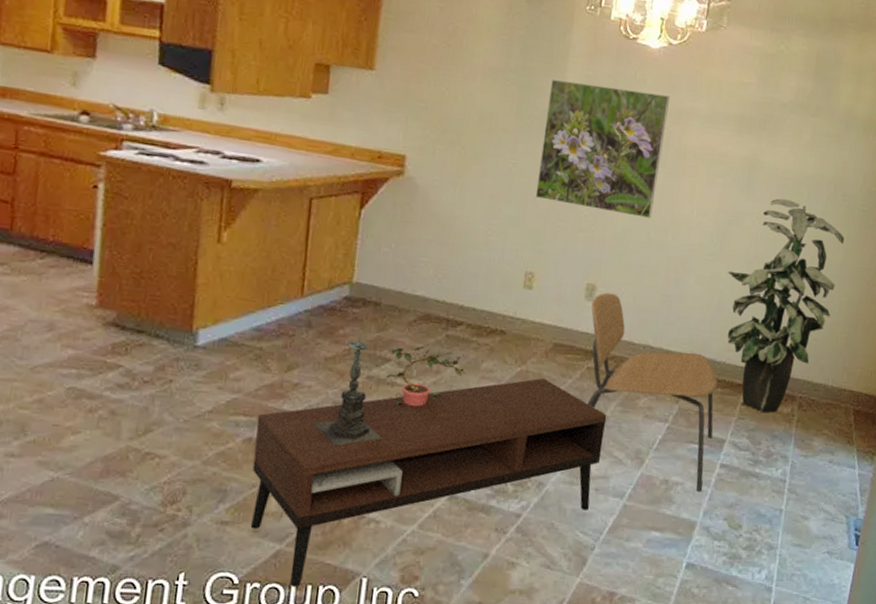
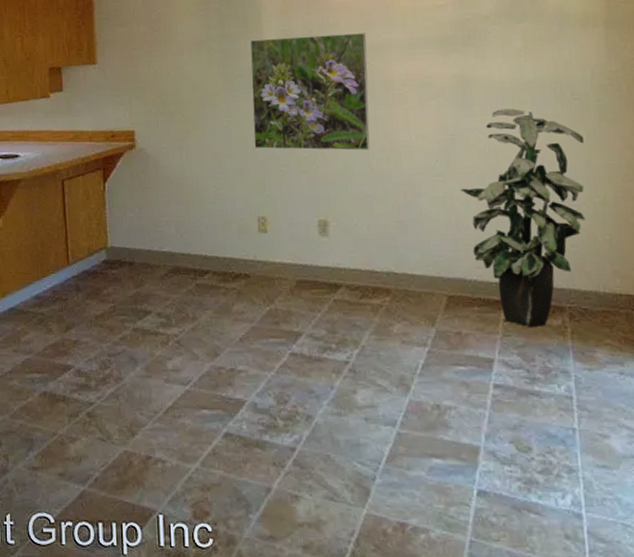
coffee table: present [250,378,607,587] -> none [48,314,365,525]
candle holder: present [313,333,382,446] -> none [94,291,155,394]
potted plant: present [386,344,465,407] -> none [147,294,219,353]
chair: present [587,292,718,491] -> none [327,226,480,414]

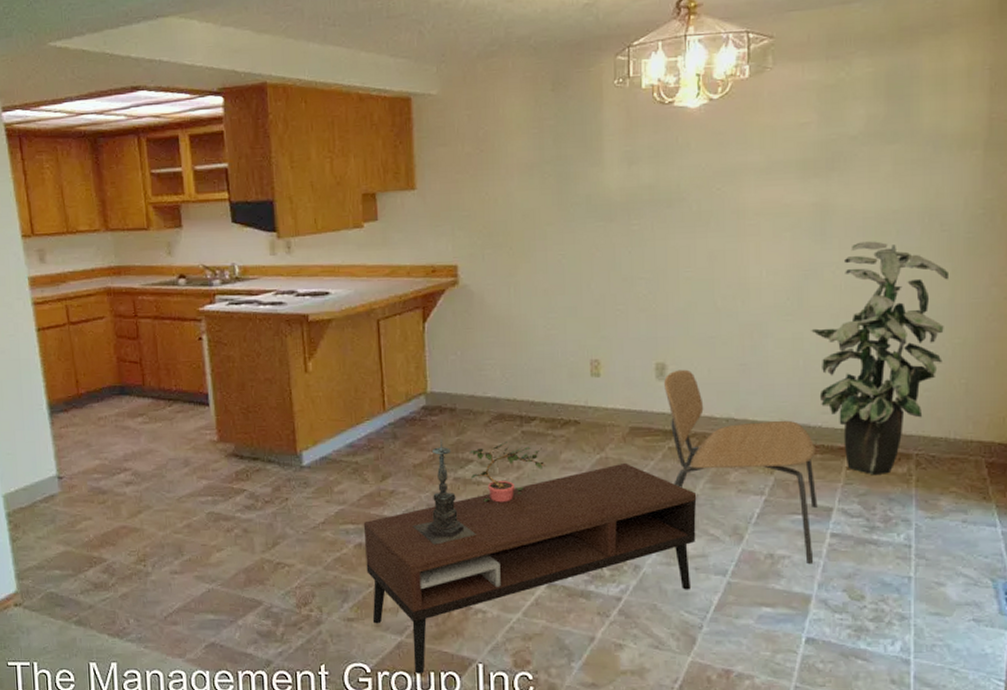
coffee table: none [48,314,365,525] -> present [363,462,697,674]
candle holder: none [94,291,155,394] -> present [412,439,476,545]
potted plant: none [147,294,219,353] -> present [469,442,545,503]
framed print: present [250,33,370,151] -> none [588,155,719,288]
chair: none [327,226,480,414] -> present [664,369,818,563]

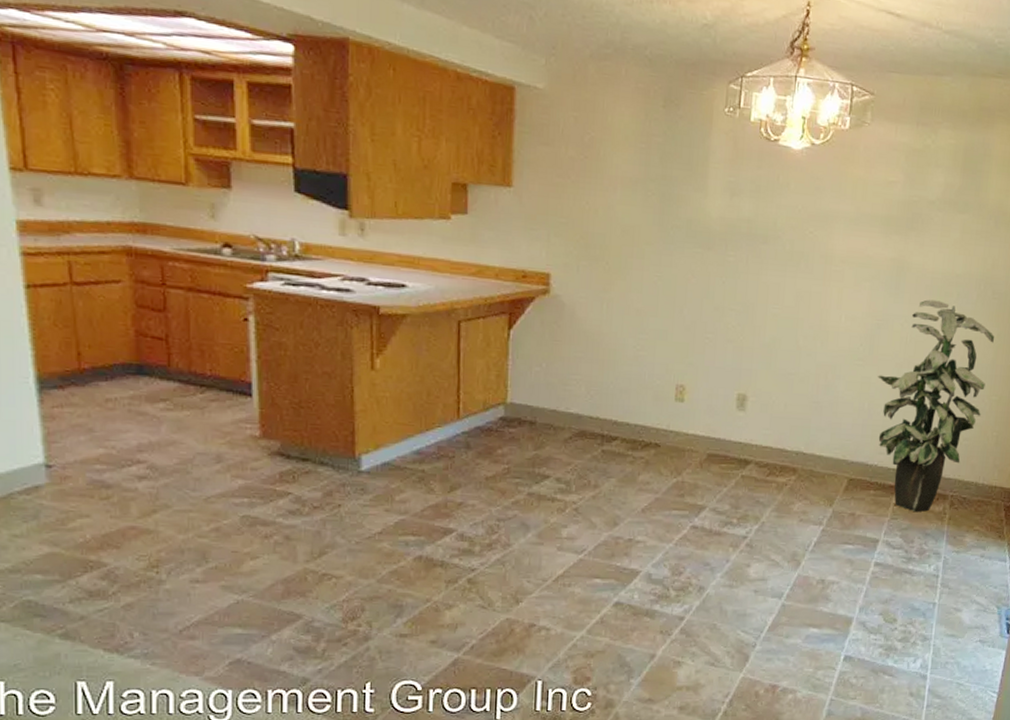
coffee table: present [363,462,697,674] -> none [425,487,763,691]
candle holder: present [412,439,476,545] -> none [479,452,546,561]
potted plant: present [469,442,545,503] -> none [546,459,623,521]
chair: present [664,369,818,563] -> none [743,402,870,589]

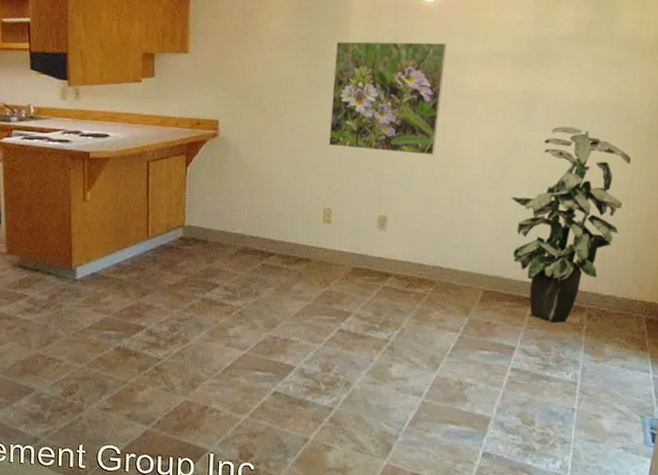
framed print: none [682,187,814,326] -> present [328,41,446,155]

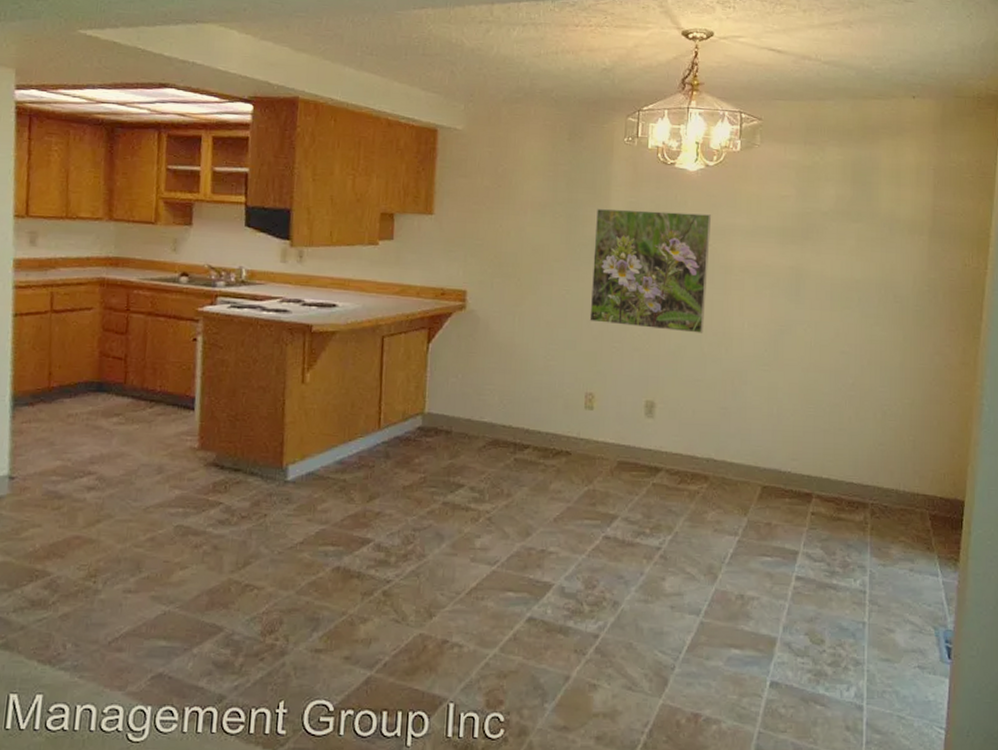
indoor plant: present [511,126,631,323] -> none [784,305,900,521]

